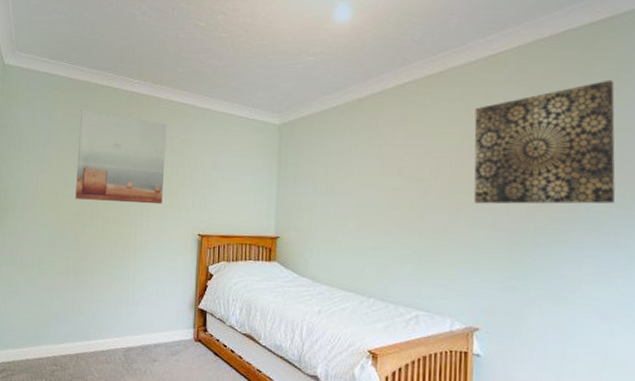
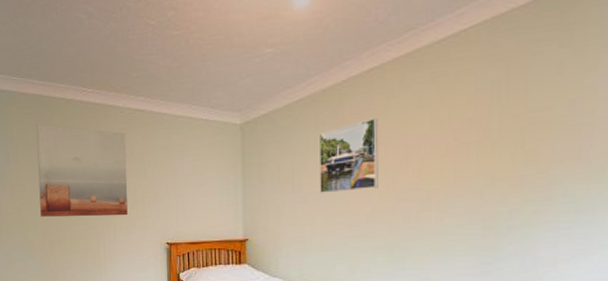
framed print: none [352,129,411,198] -> present [318,118,379,193]
wall art: present [473,79,616,204] -> none [445,46,595,190]

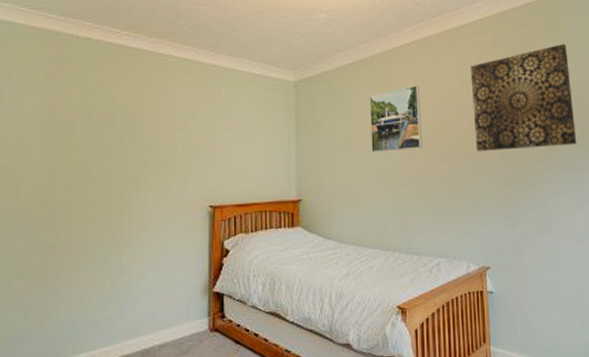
wall art: present [36,124,128,217] -> none [42,65,166,177]
wall art: none [445,46,595,190] -> present [470,43,577,152]

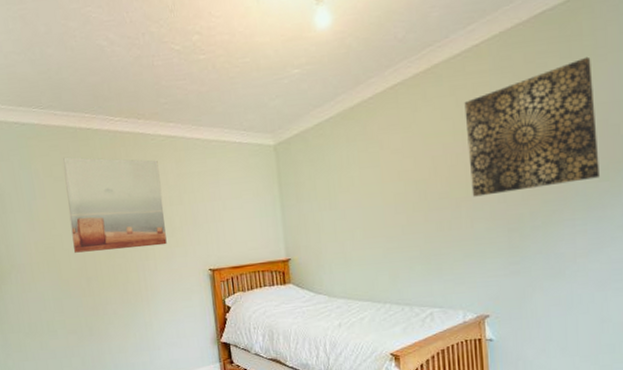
wall art: none [42,65,166,177] -> present [63,157,167,253]
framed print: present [369,85,422,152] -> none [350,132,411,208]

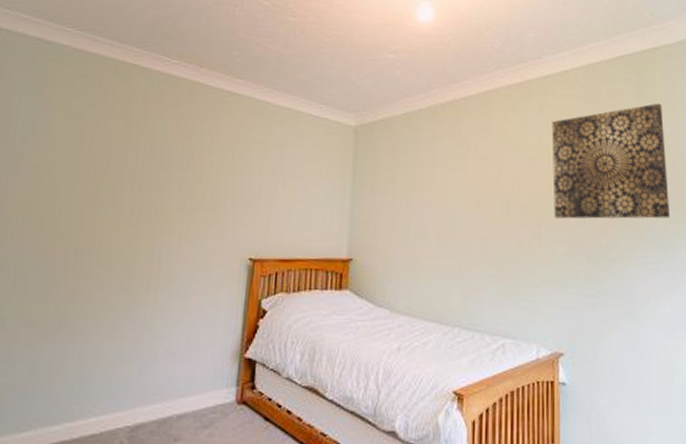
wall art: present [63,157,167,253] -> none [69,91,214,220]

